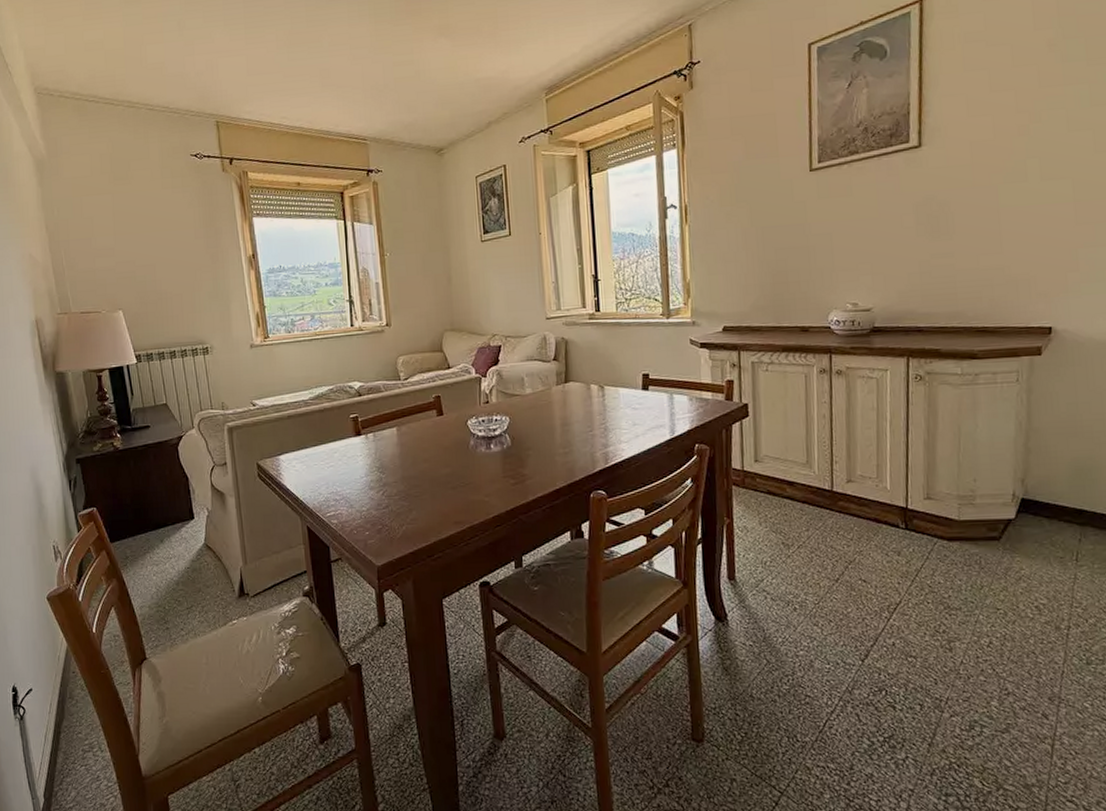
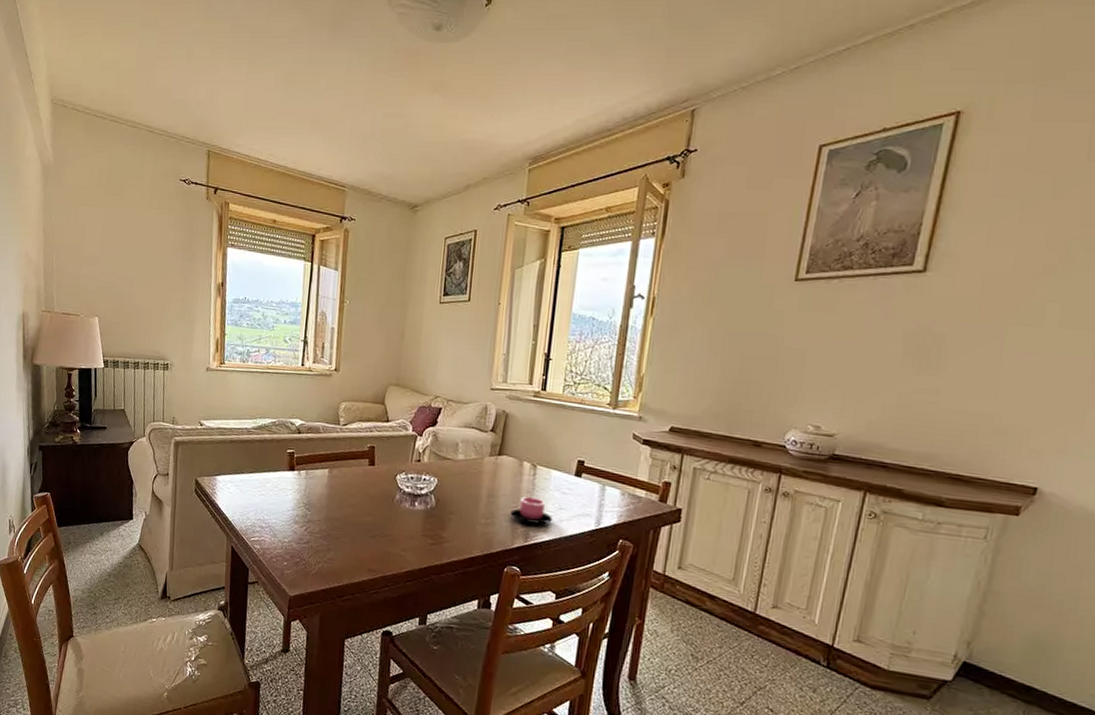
cup: none [587,417,628,445] -> present [511,496,552,525]

